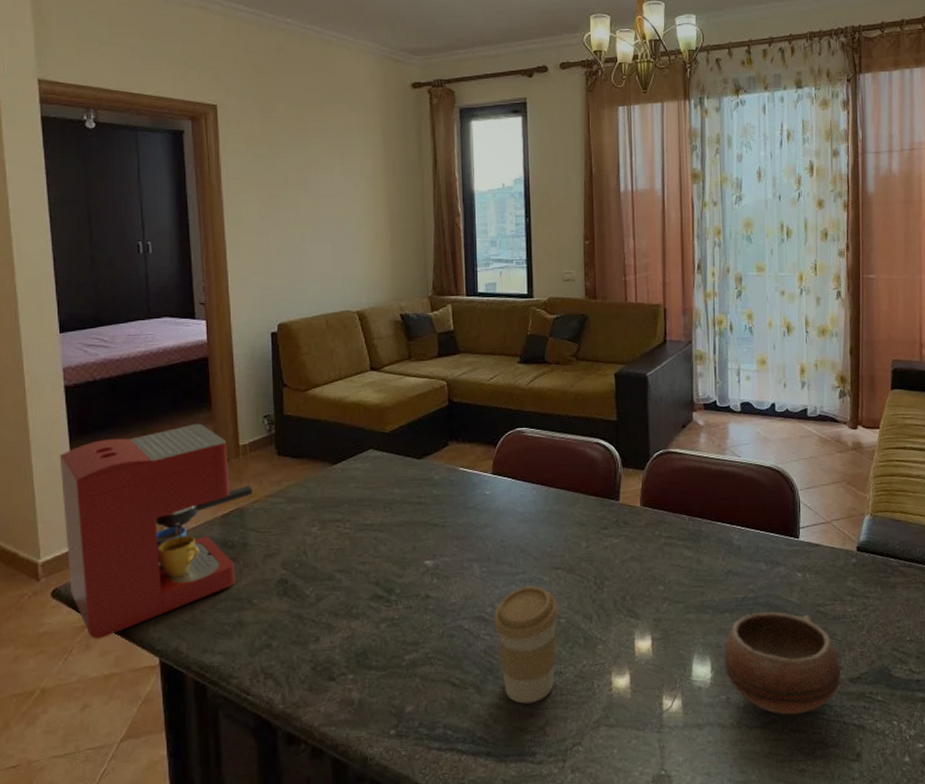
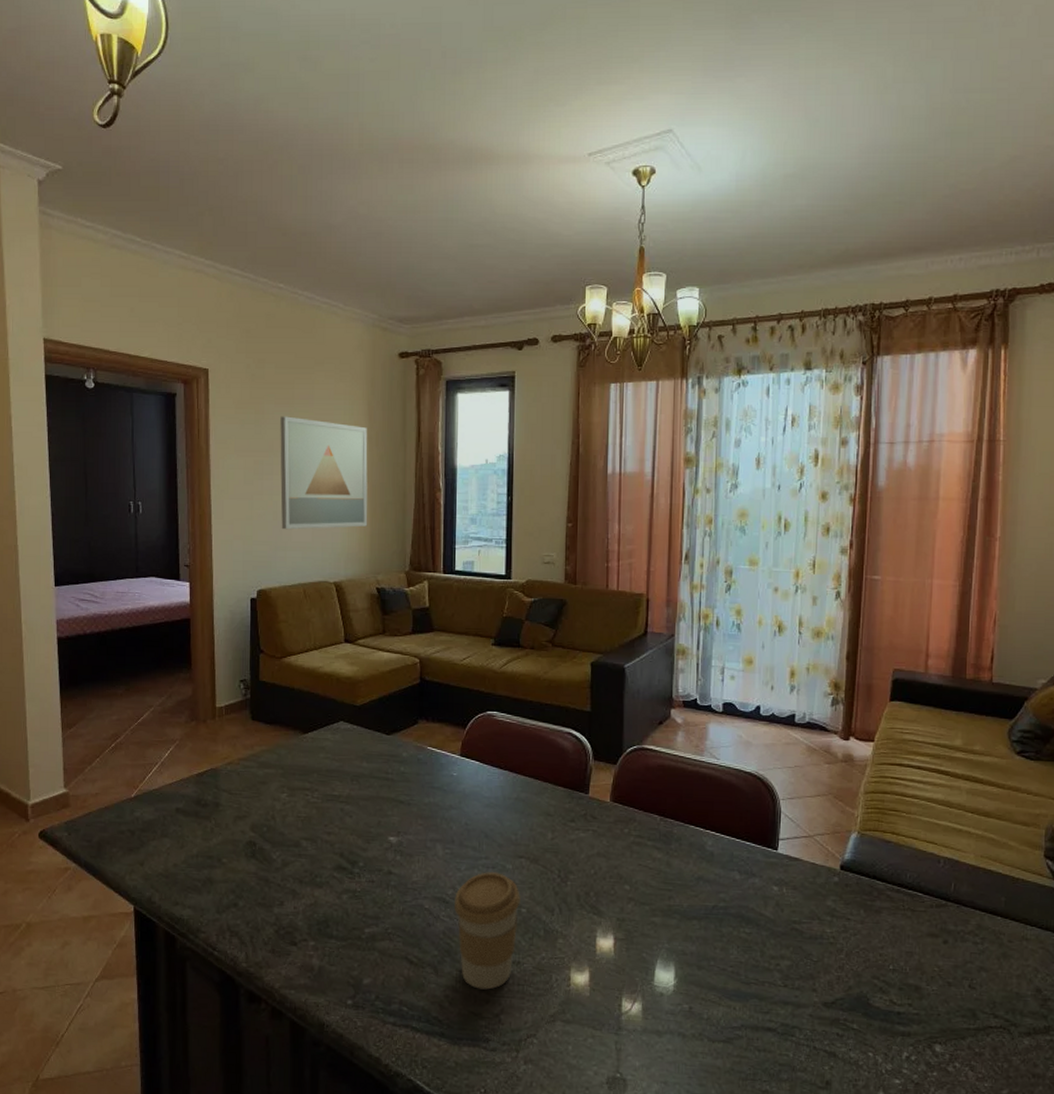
coffee maker: present [59,423,253,640] -> none [50,683,227,882]
wall art: none [294,149,389,262] -> present [280,416,368,530]
bowl: present [723,612,841,715] -> none [688,923,814,1033]

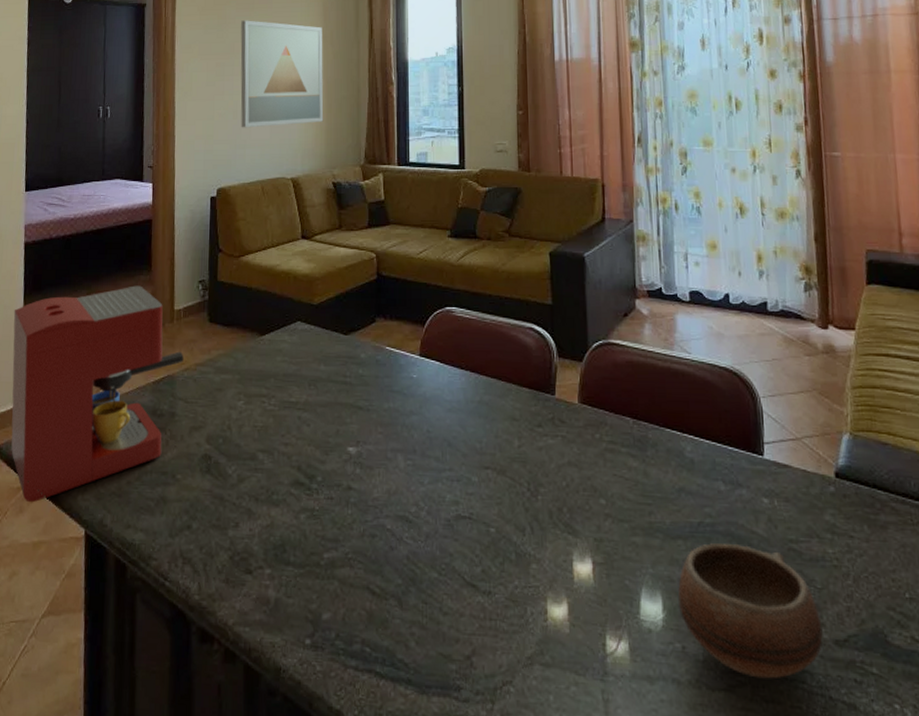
coffee maker: none [50,683,227,882] -> present [11,285,184,503]
coffee cup: present [454,871,520,990] -> none [418,484,488,626]
bowl: none [688,923,814,1033] -> present [677,543,823,679]

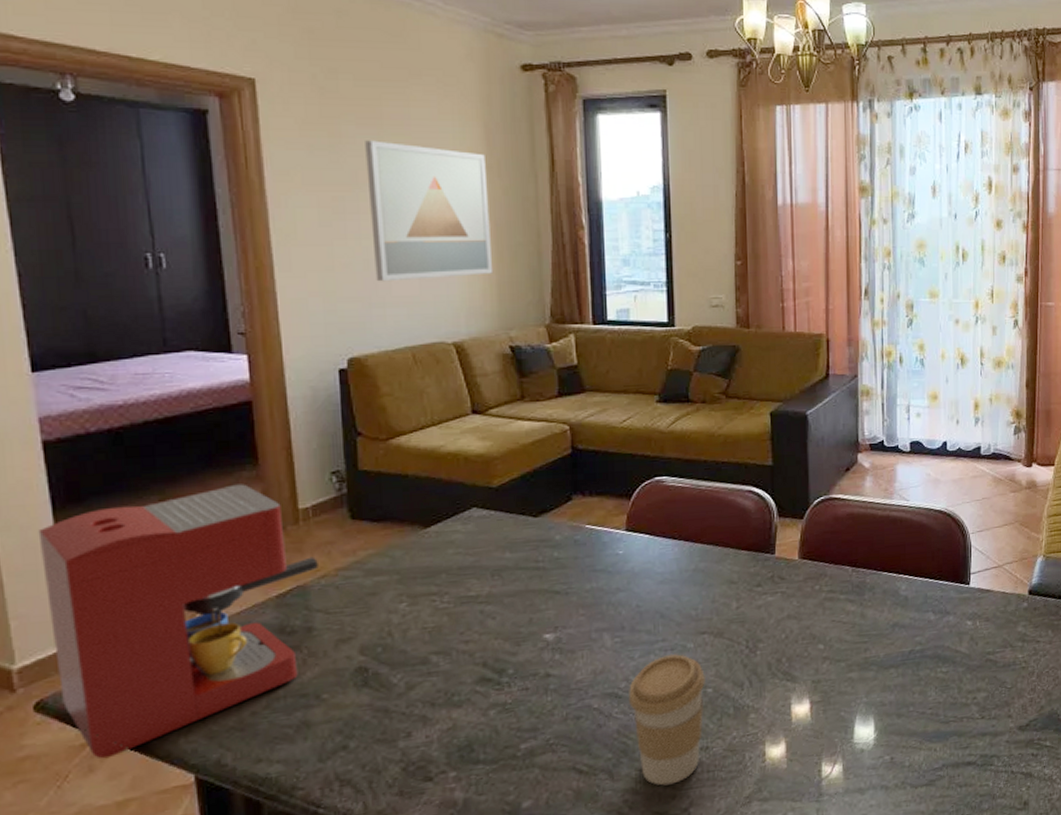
coffee cup: none [418,484,488,626] -> present [629,653,705,786]
bowl: present [677,543,823,679] -> none [888,664,1010,770]

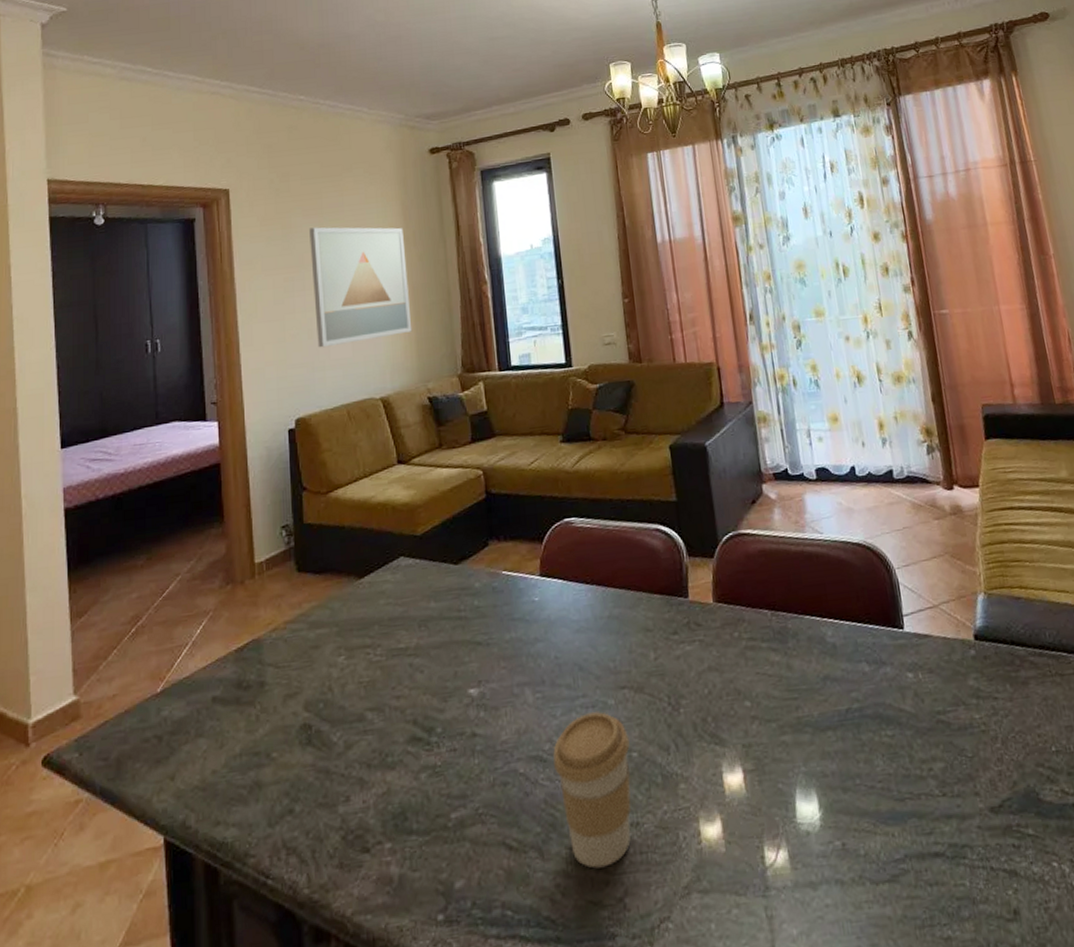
coffee maker: present [38,484,318,759] -> none [56,541,270,817]

